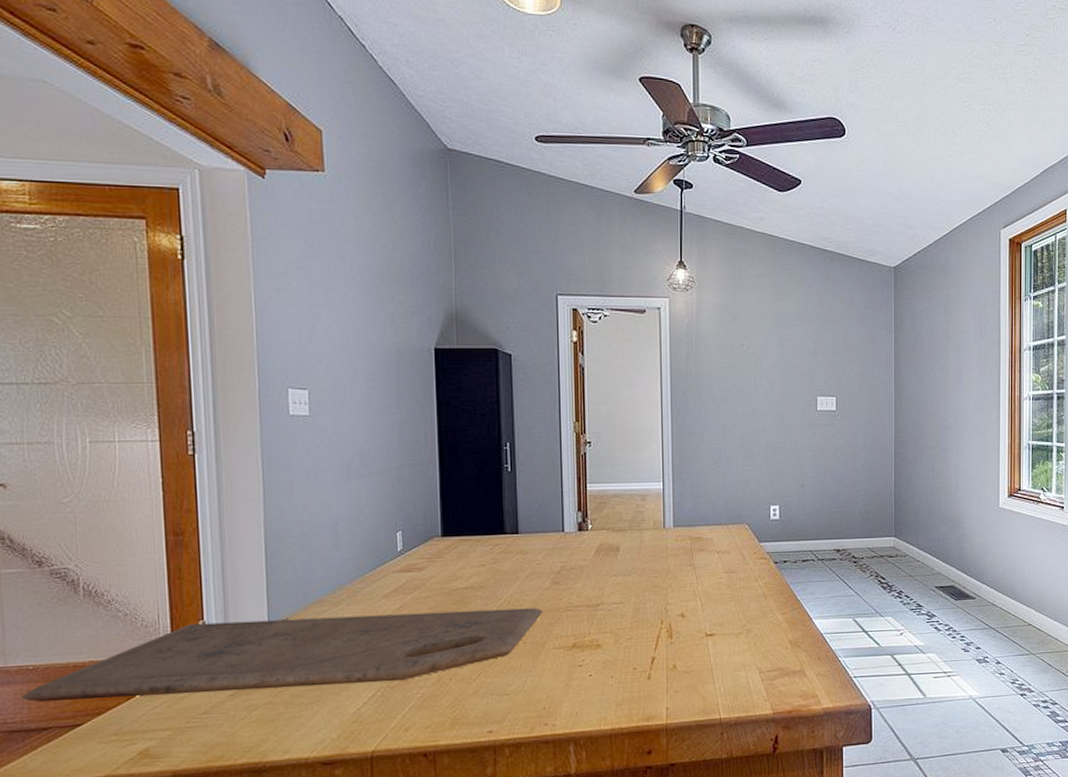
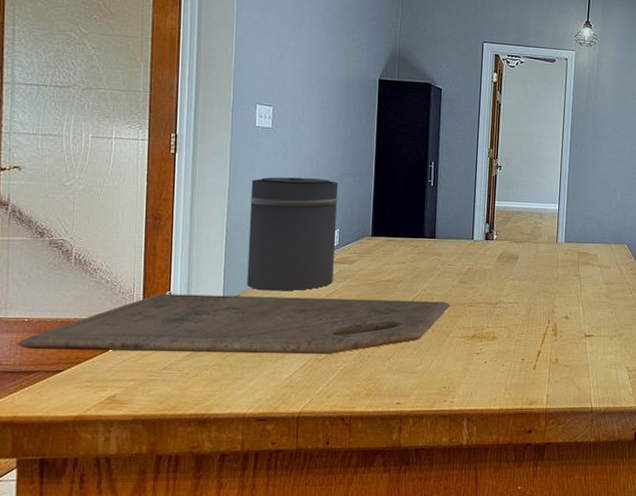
cylinder: none [290,473,400,611] -> present [247,177,339,291]

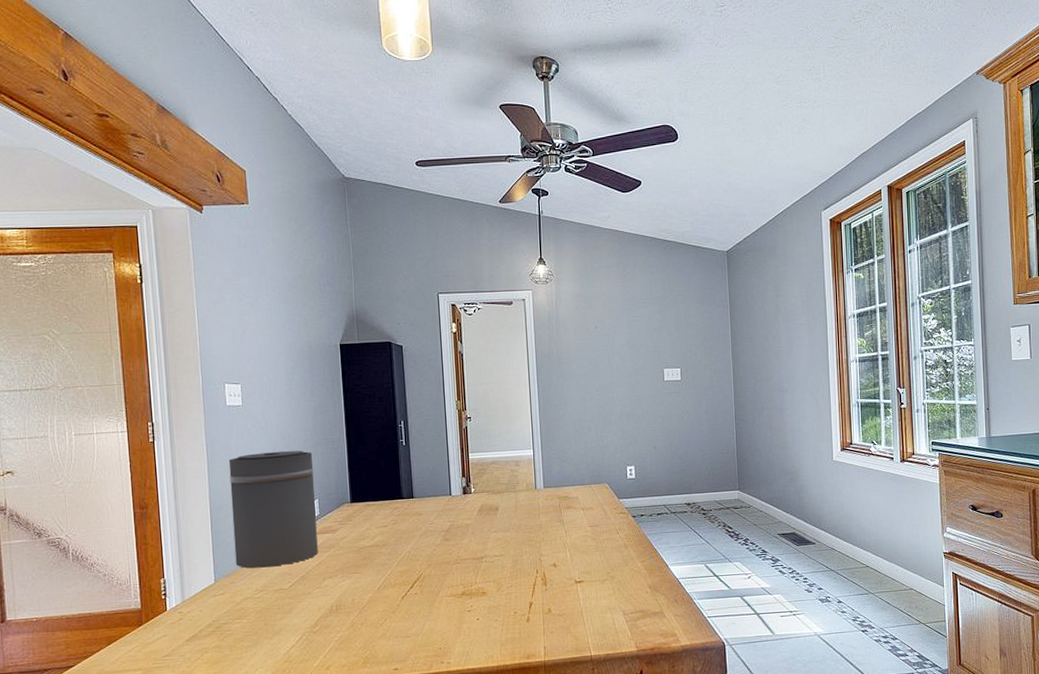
cutting board: present [15,293,451,355] -> none [27,561,436,648]

